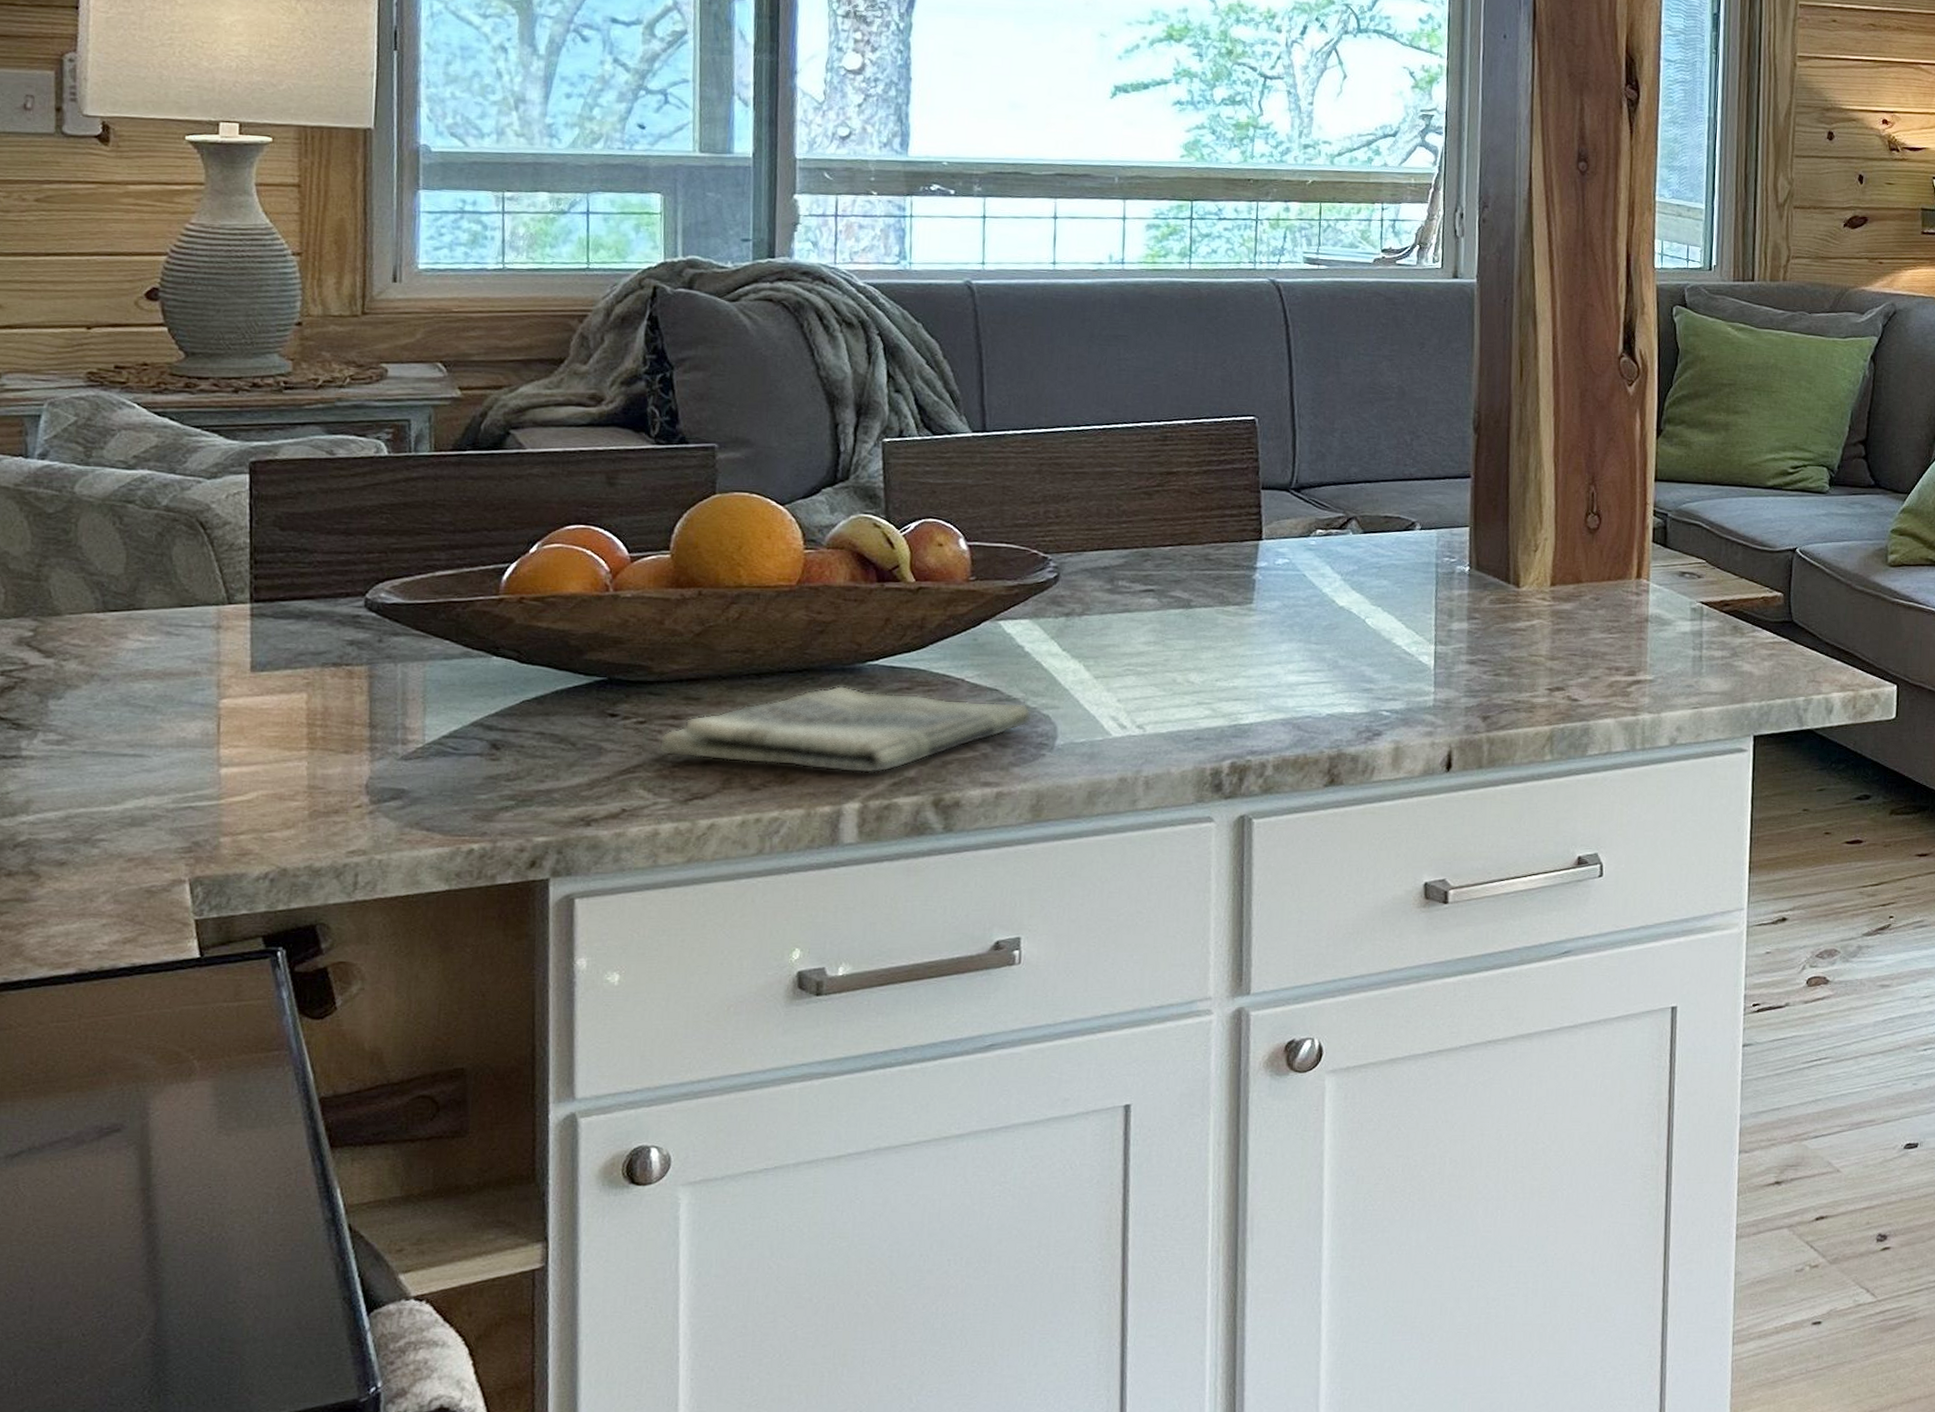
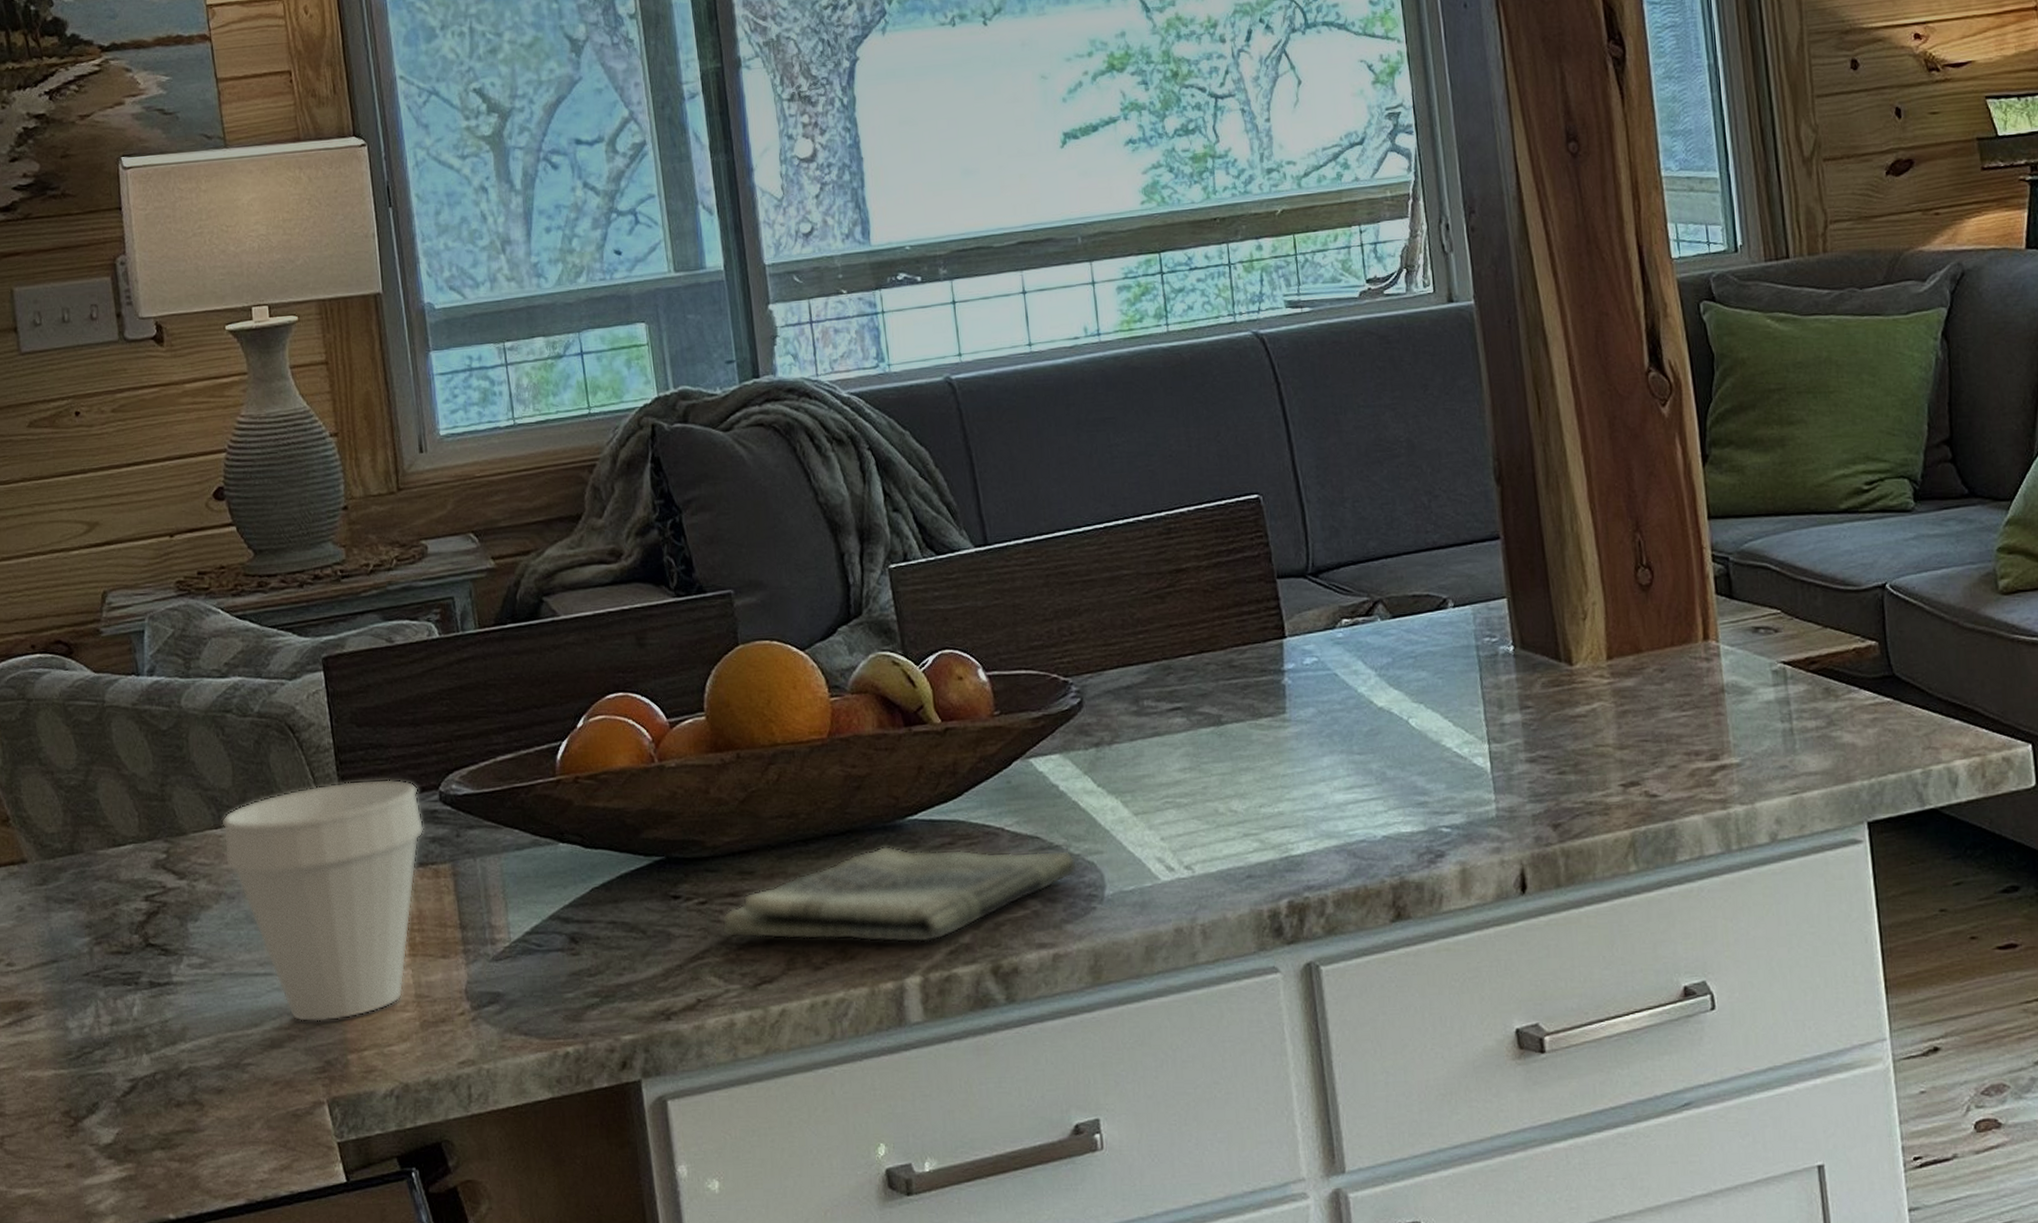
cup: none [104,580,343,805] -> present [220,778,424,1023]

